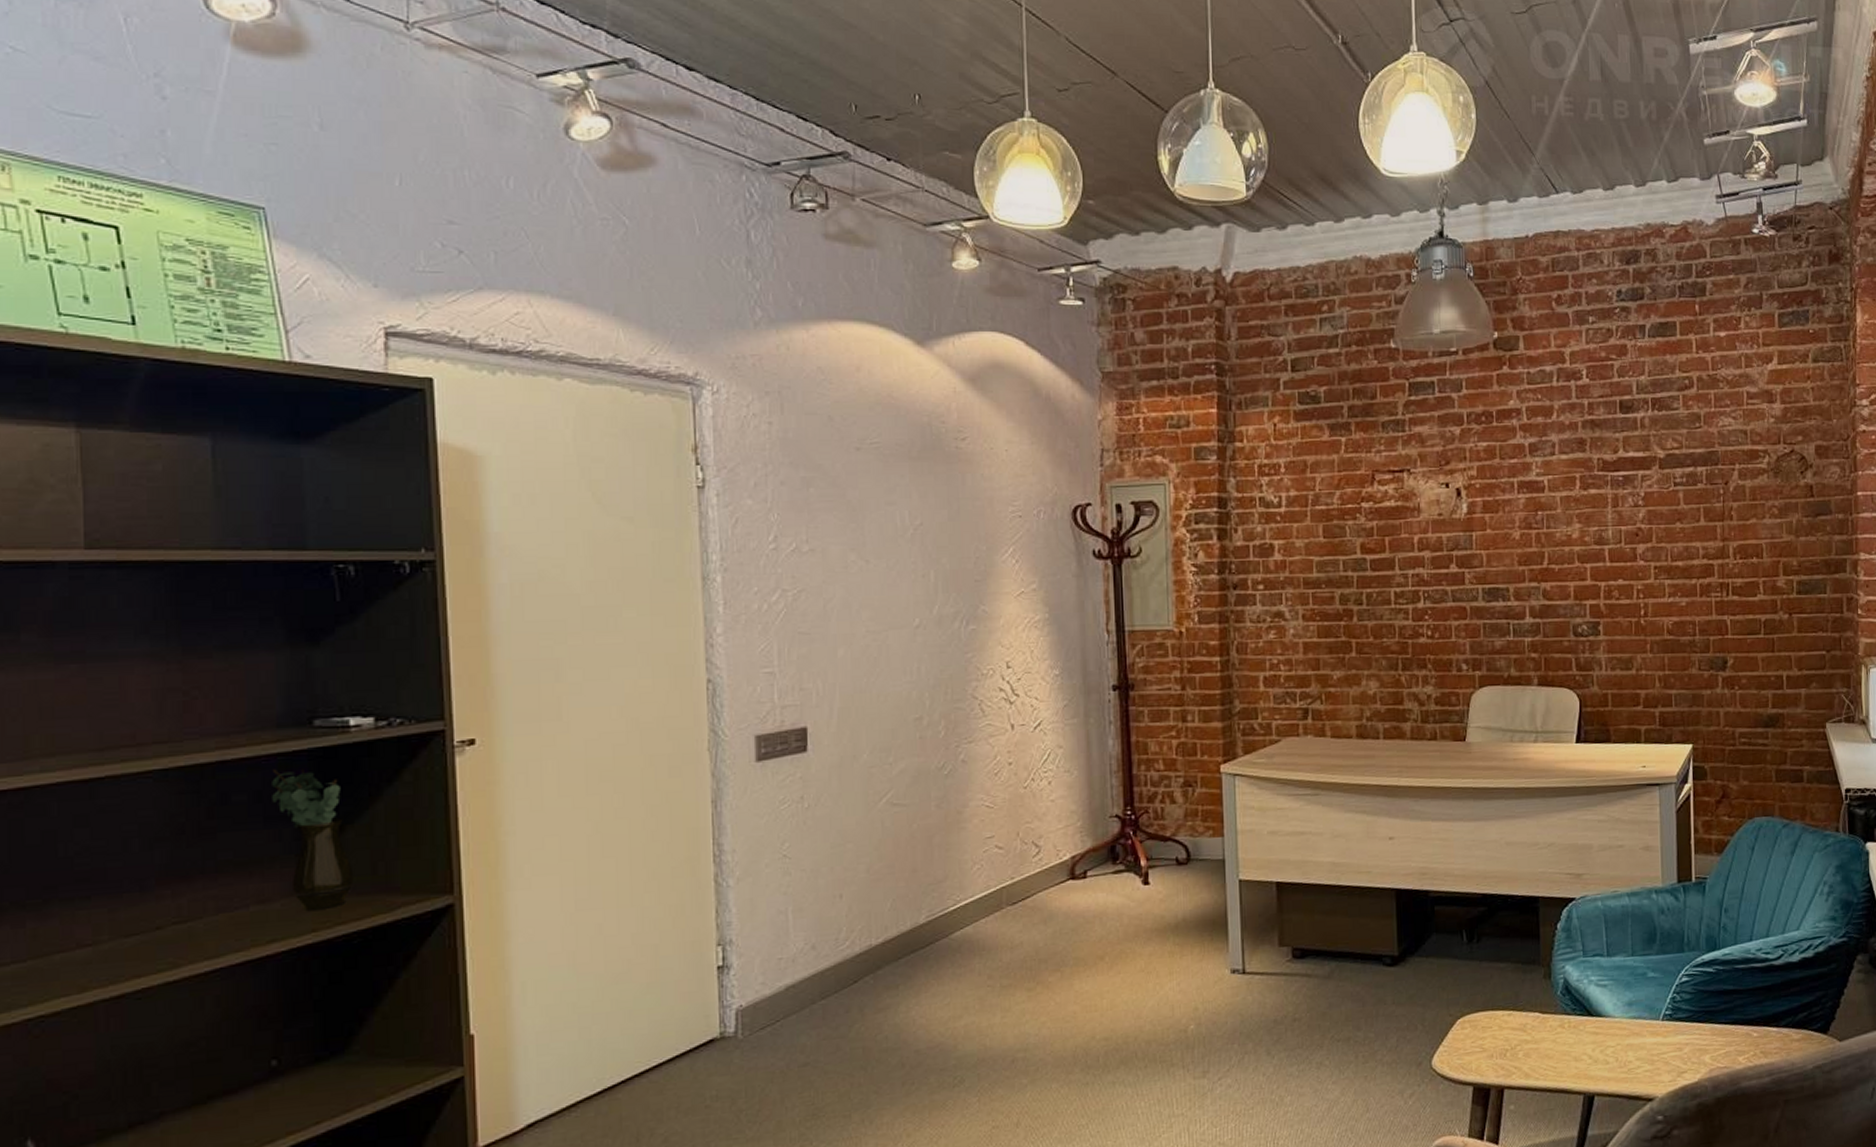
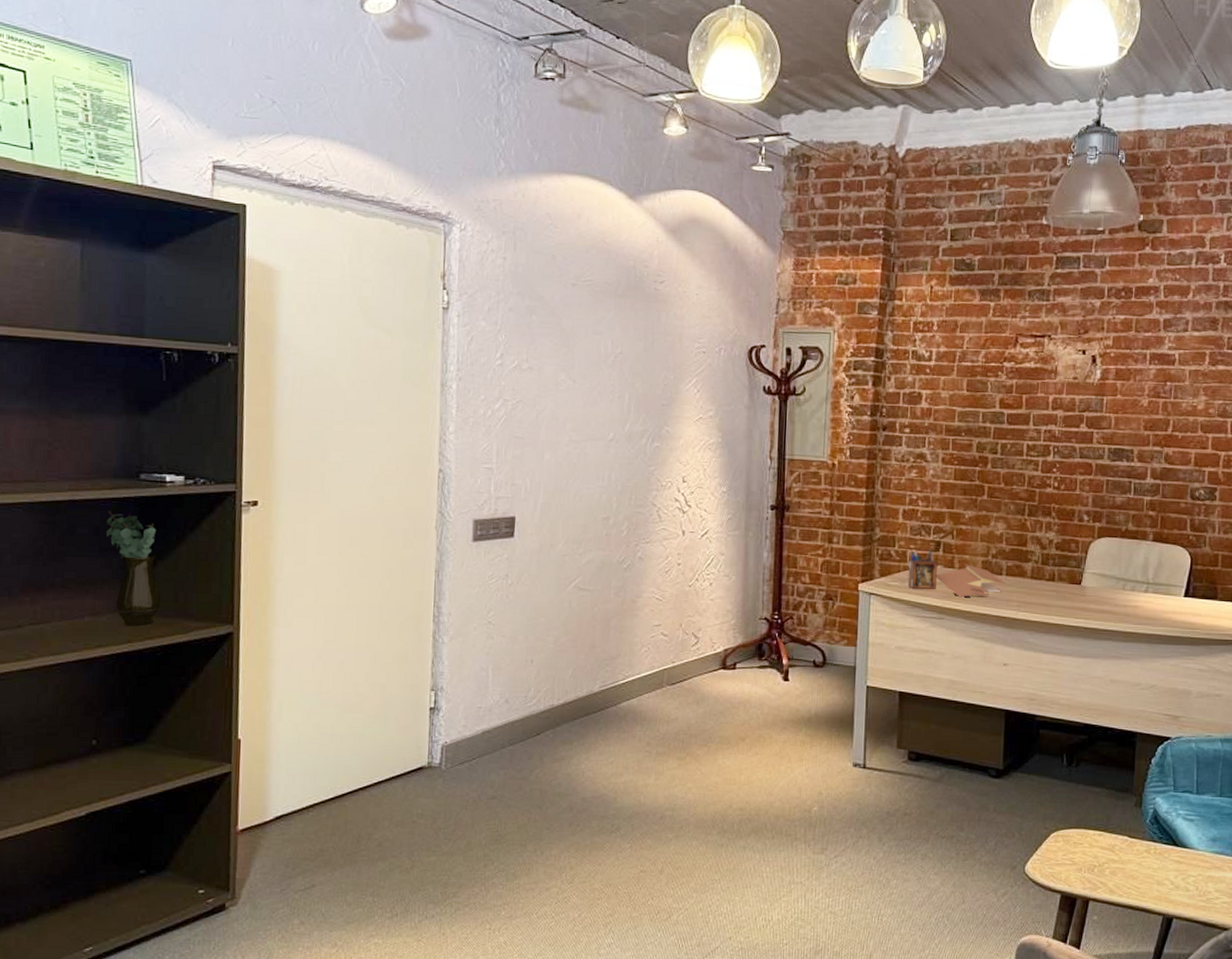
desk organizer: none [1274,719,1308,765] -> present [907,550,937,590]
papers: none [1306,730,1384,769] -> present [935,564,1006,598]

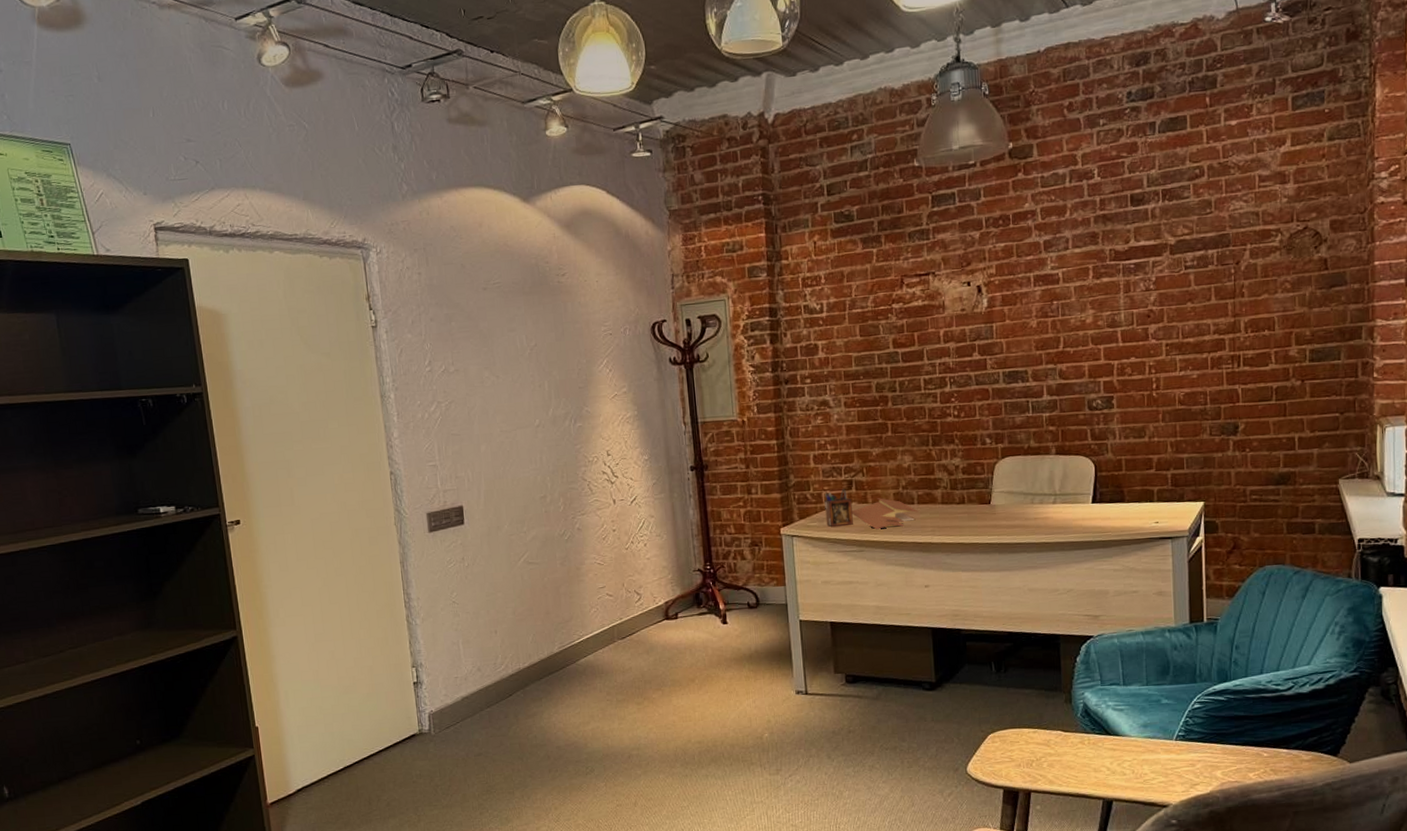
vase: present [106,510,161,626] -> none [117,543,174,641]

